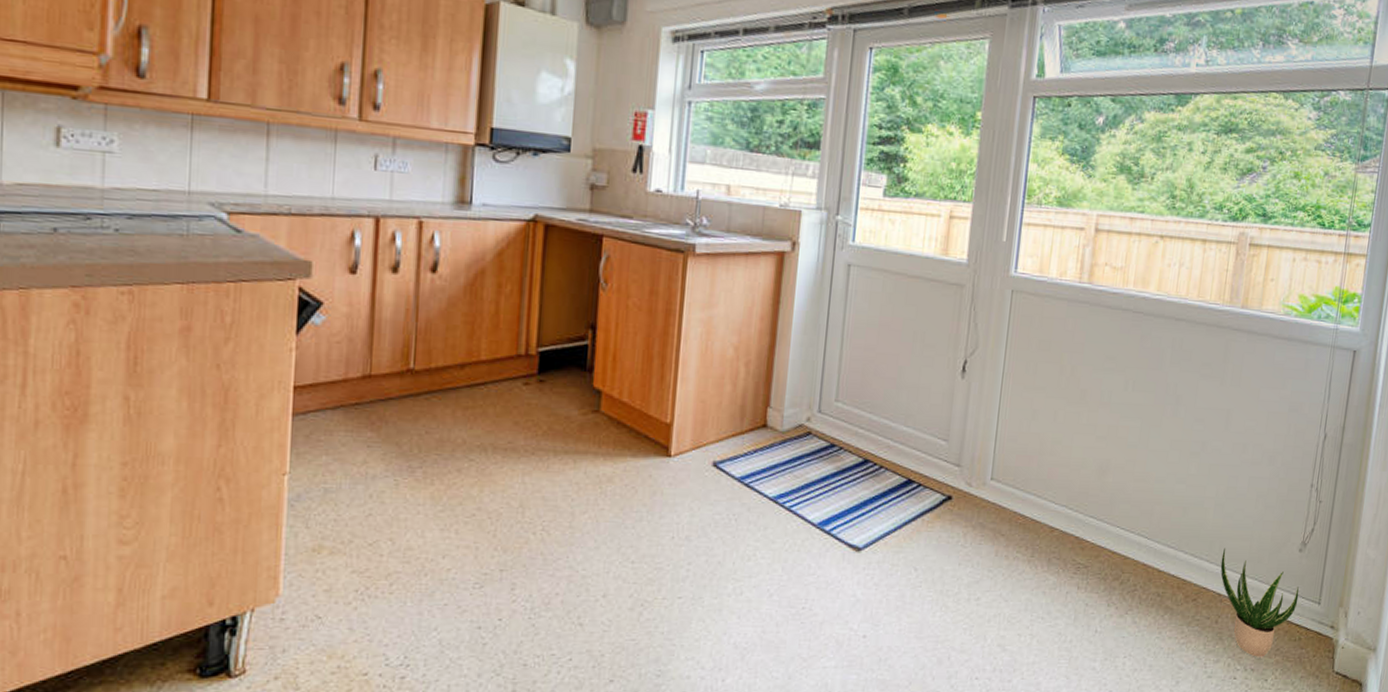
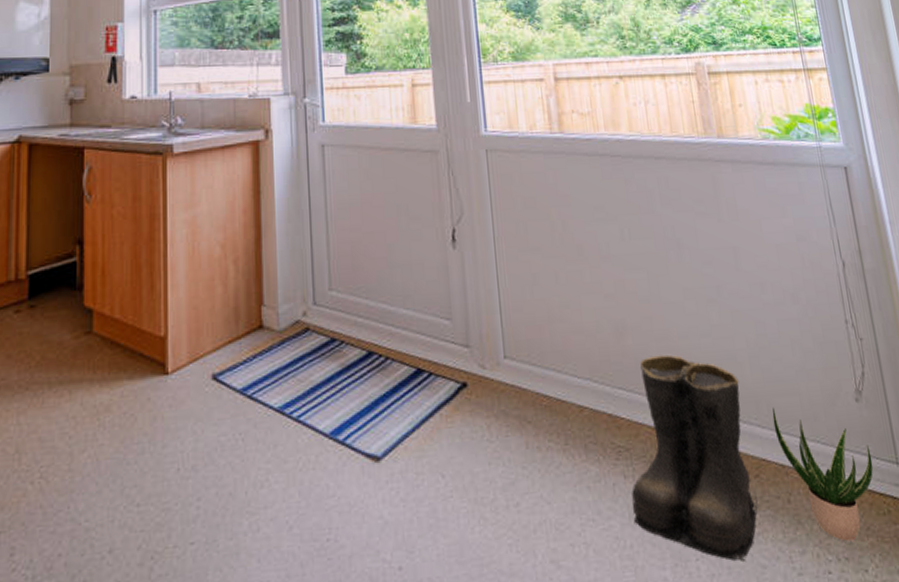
boots: none [1078,493,1201,662] -> present [632,354,758,562]

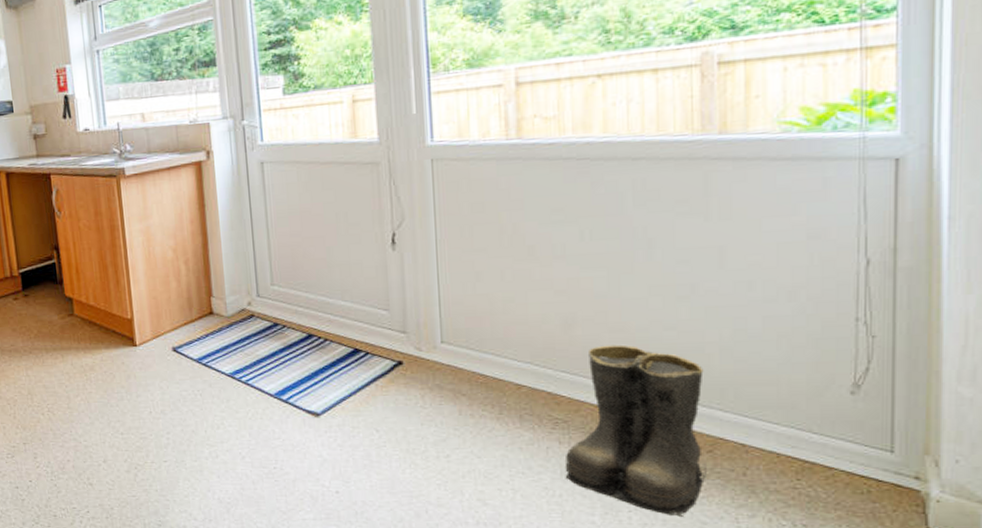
potted plant: present [772,407,874,542] -> none [739,395,859,512]

